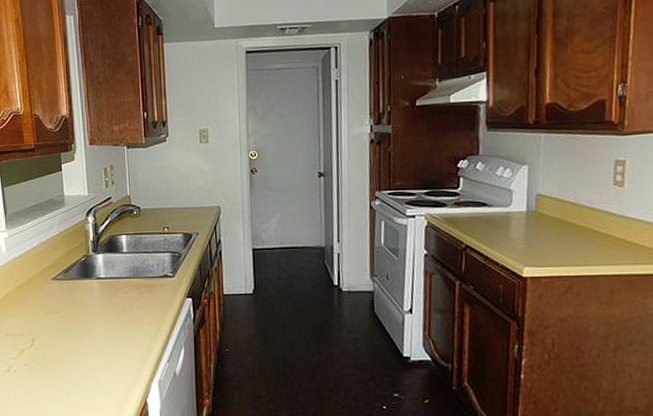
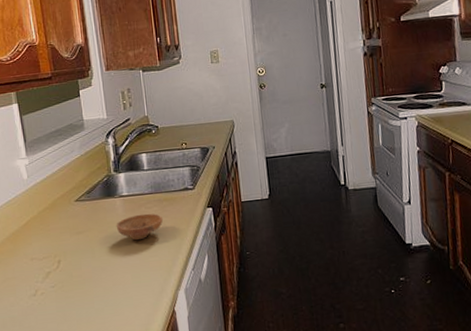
bowl: none [91,298,139,326] -> present [116,213,163,241]

